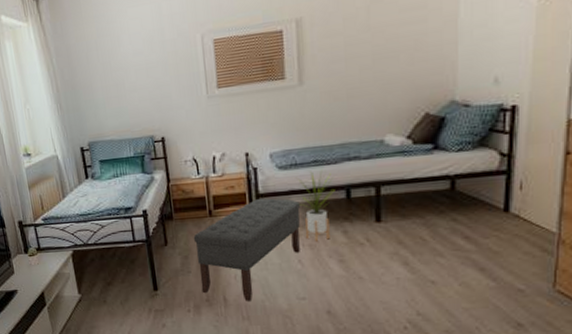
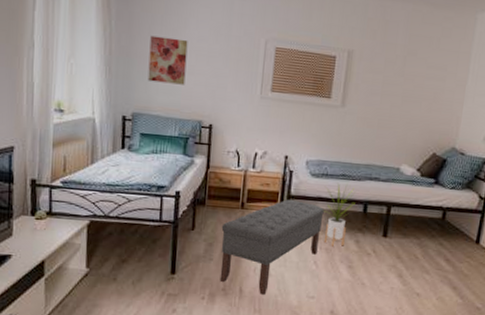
wall art: none [89,58,130,109] -> present [147,35,188,85]

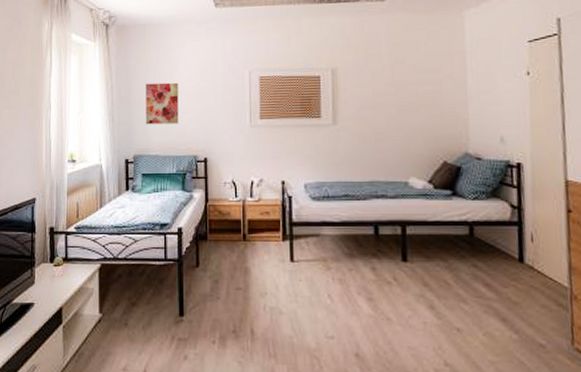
bench: present [219,200,324,295] -> none [225,227,331,336]
house plant: present [323,183,355,247] -> none [330,205,364,277]

